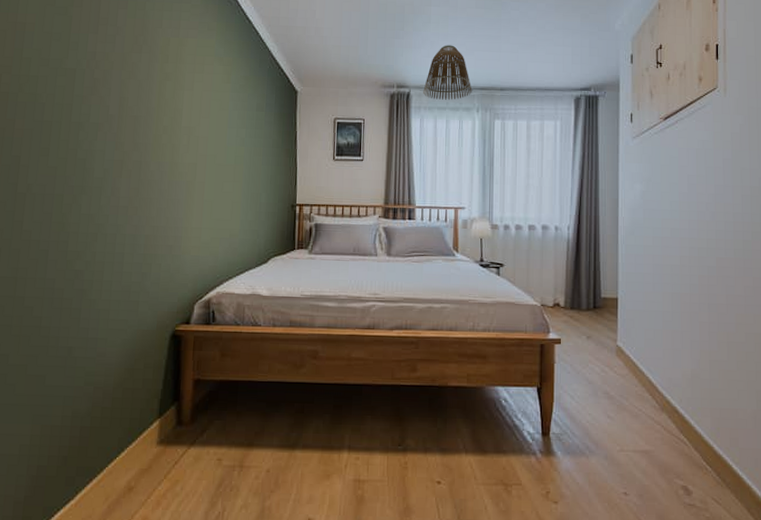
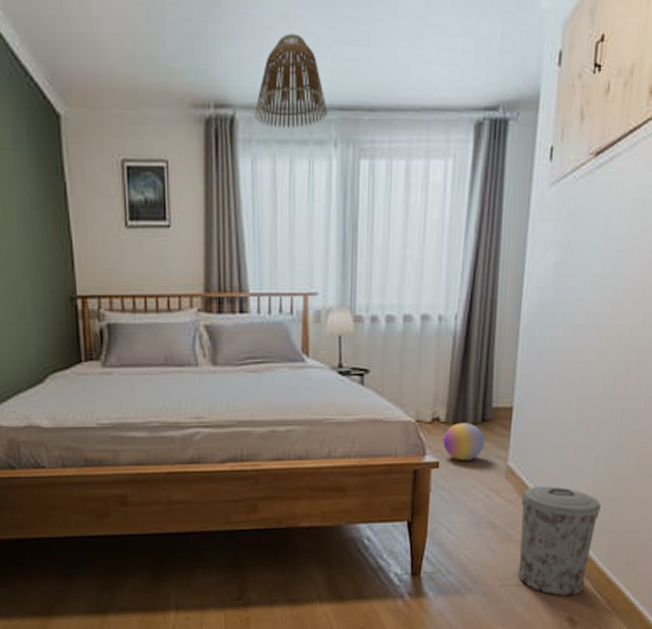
ball: none [563,308,597,340] -> present [443,423,485,461]
trash can: none [631,364,700,466] -> present [517,486,601,597]

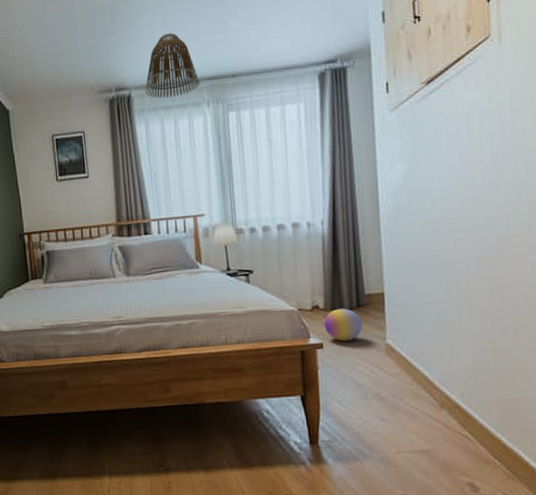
trash can: present [517,486,601,597] -> none [403,360,484,463]

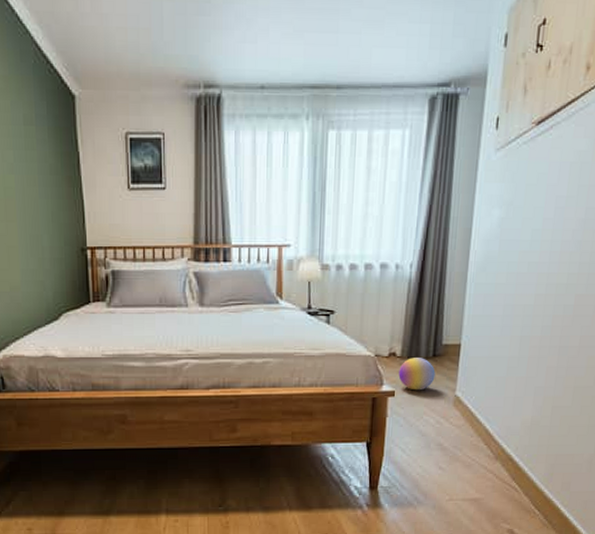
lamp shade: present [145,33,200,99] -> none [238,23,301,104]

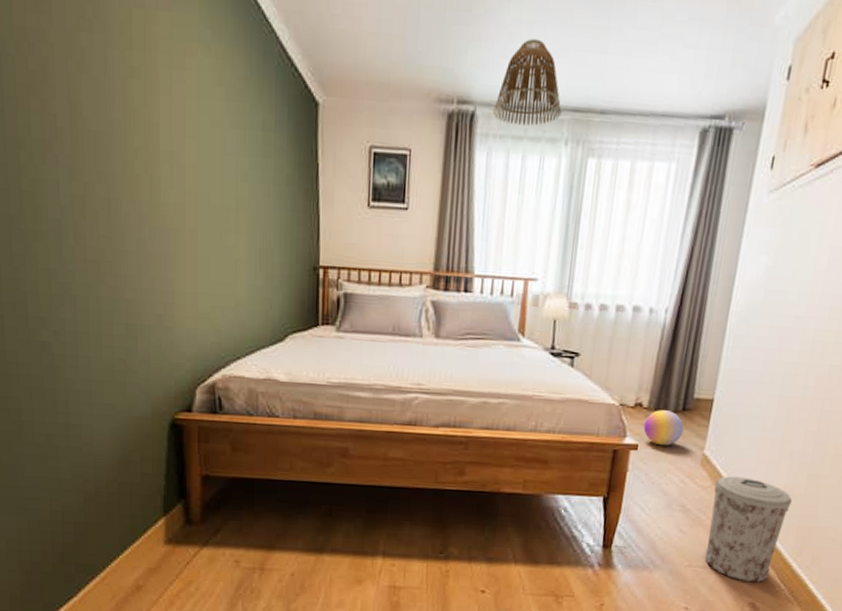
lamp shade: none [238,23,301,104] -> present [493,38,562,126]
trash can: none [463,414,539,511] -> present [704,476,792,583]

